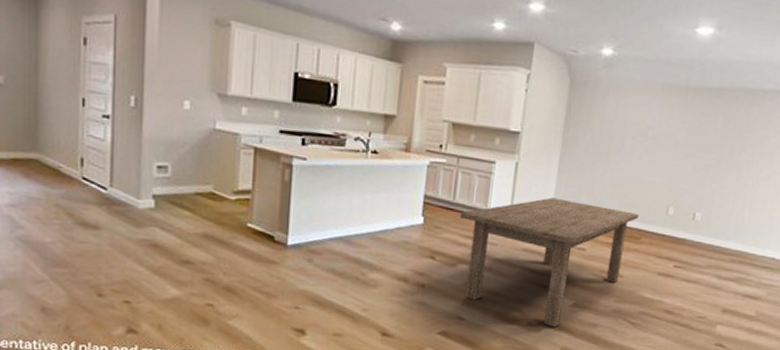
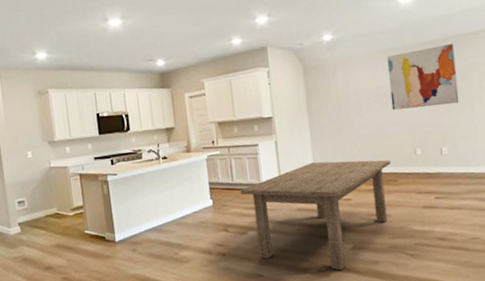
wall art: none [656,92,740,167] -> present [386,43,459,110]

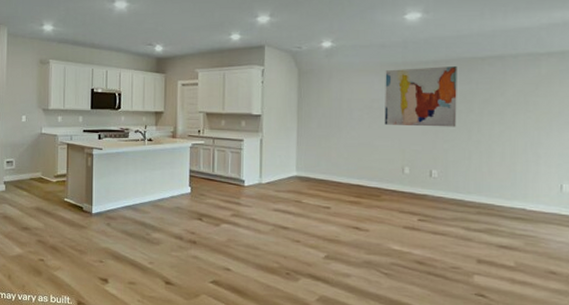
dining table: present [240,160,392,270] -> none [219,165,377,278]

